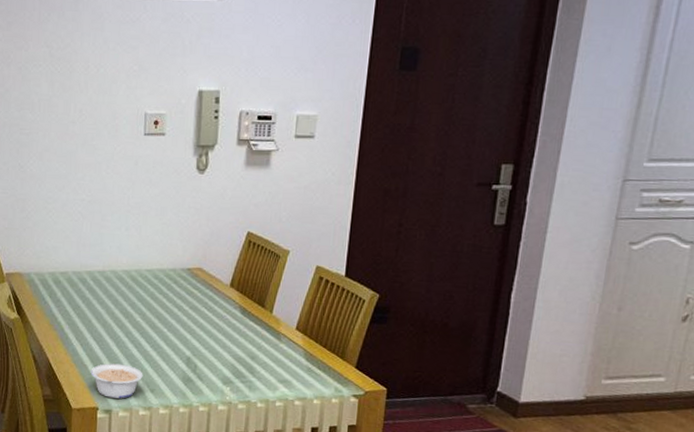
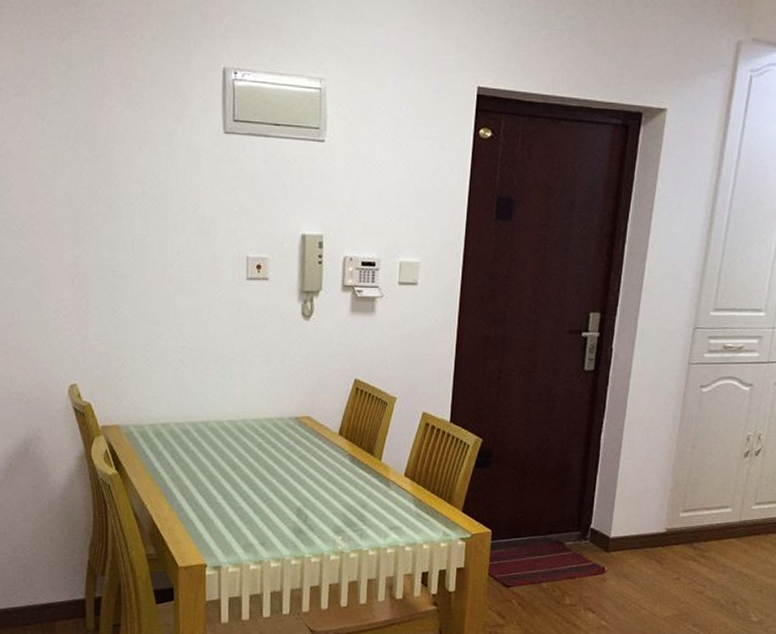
legume: present [90,363,143,399] -> none [197,517,253,554]

